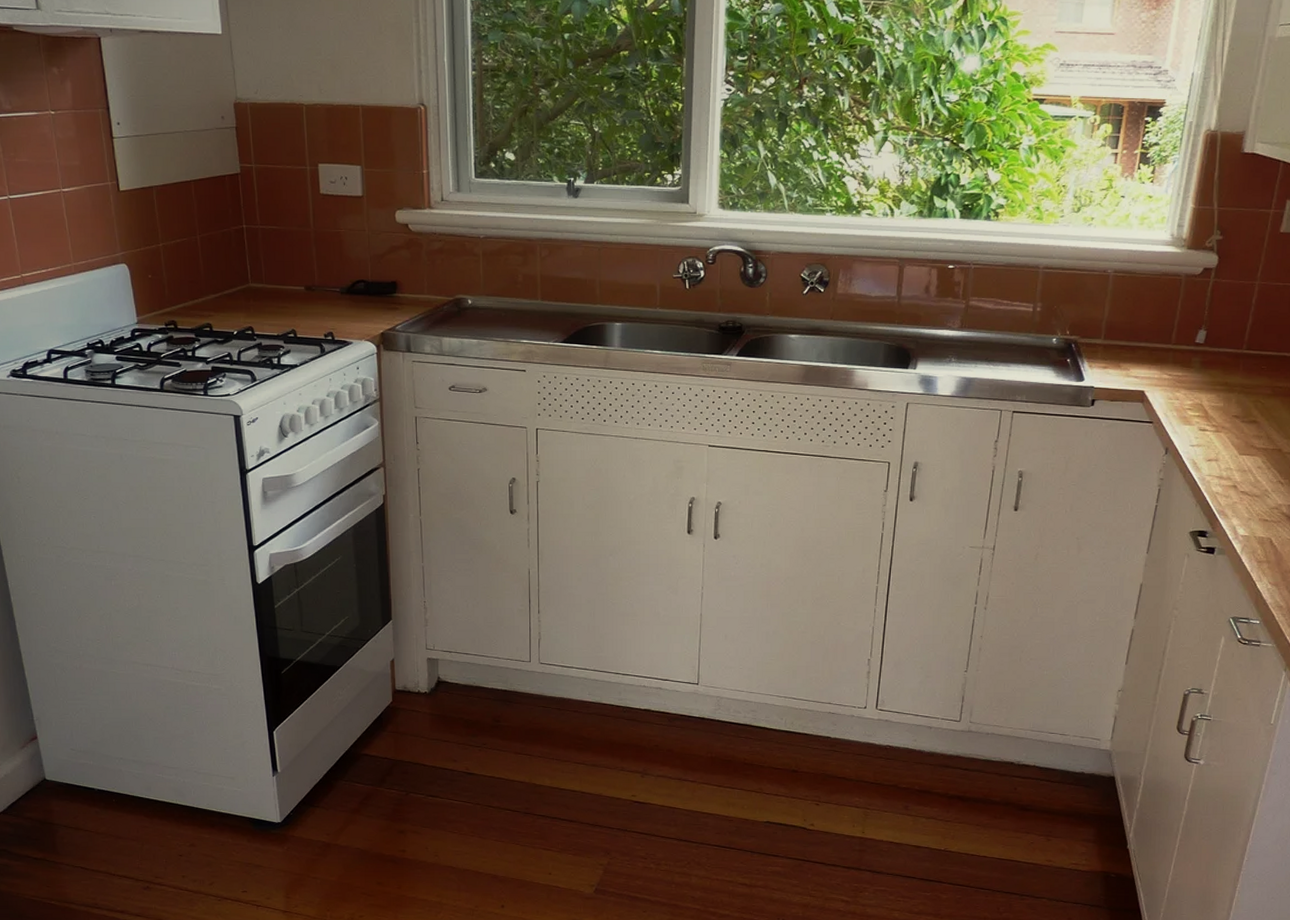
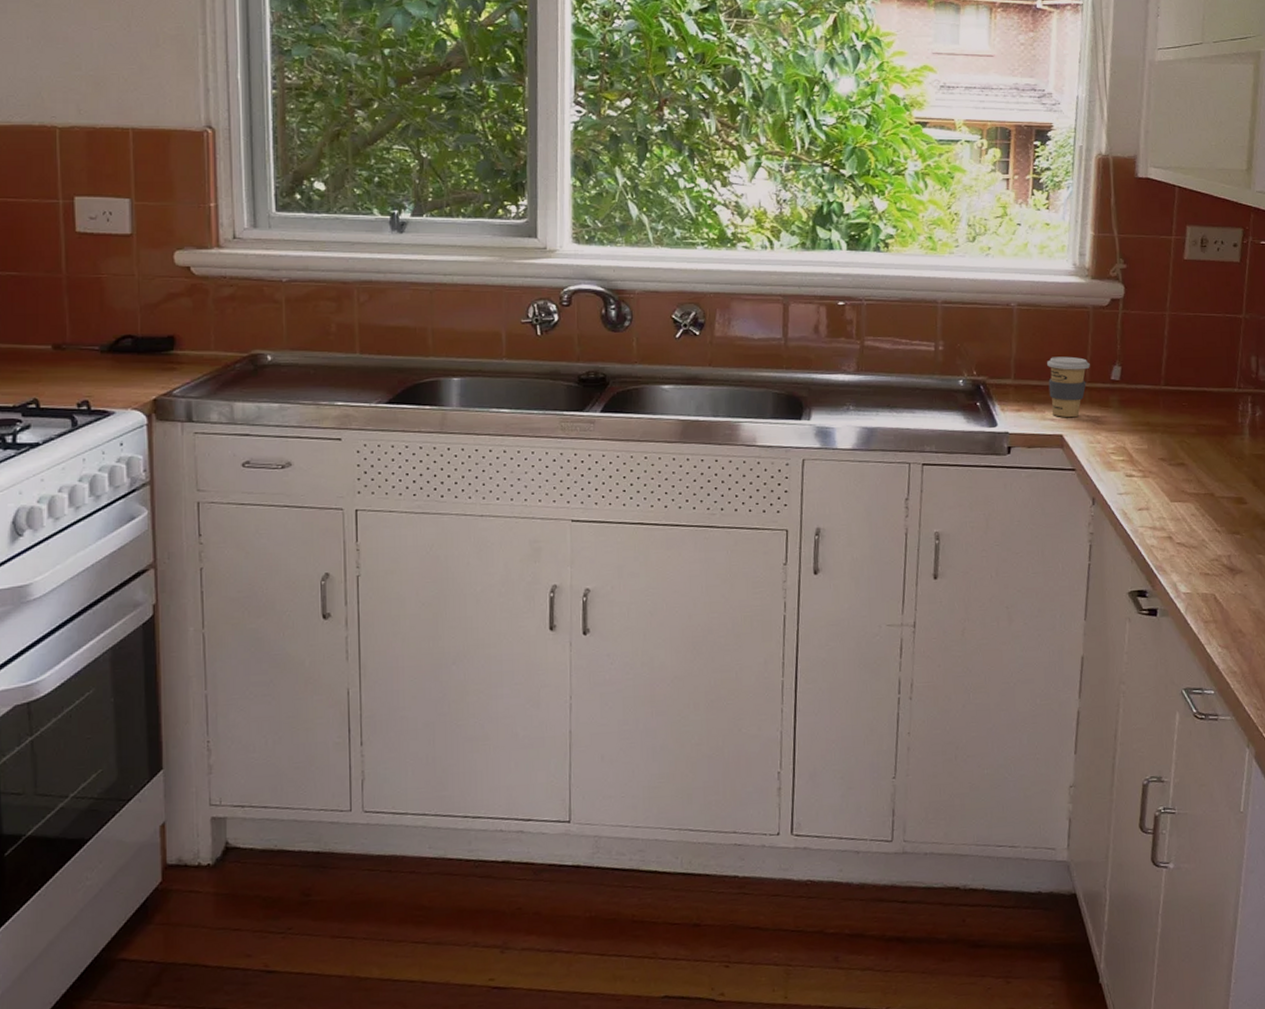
coffee cup: none [1135,320,1177,376] -> present [1047,356,1090,418]

